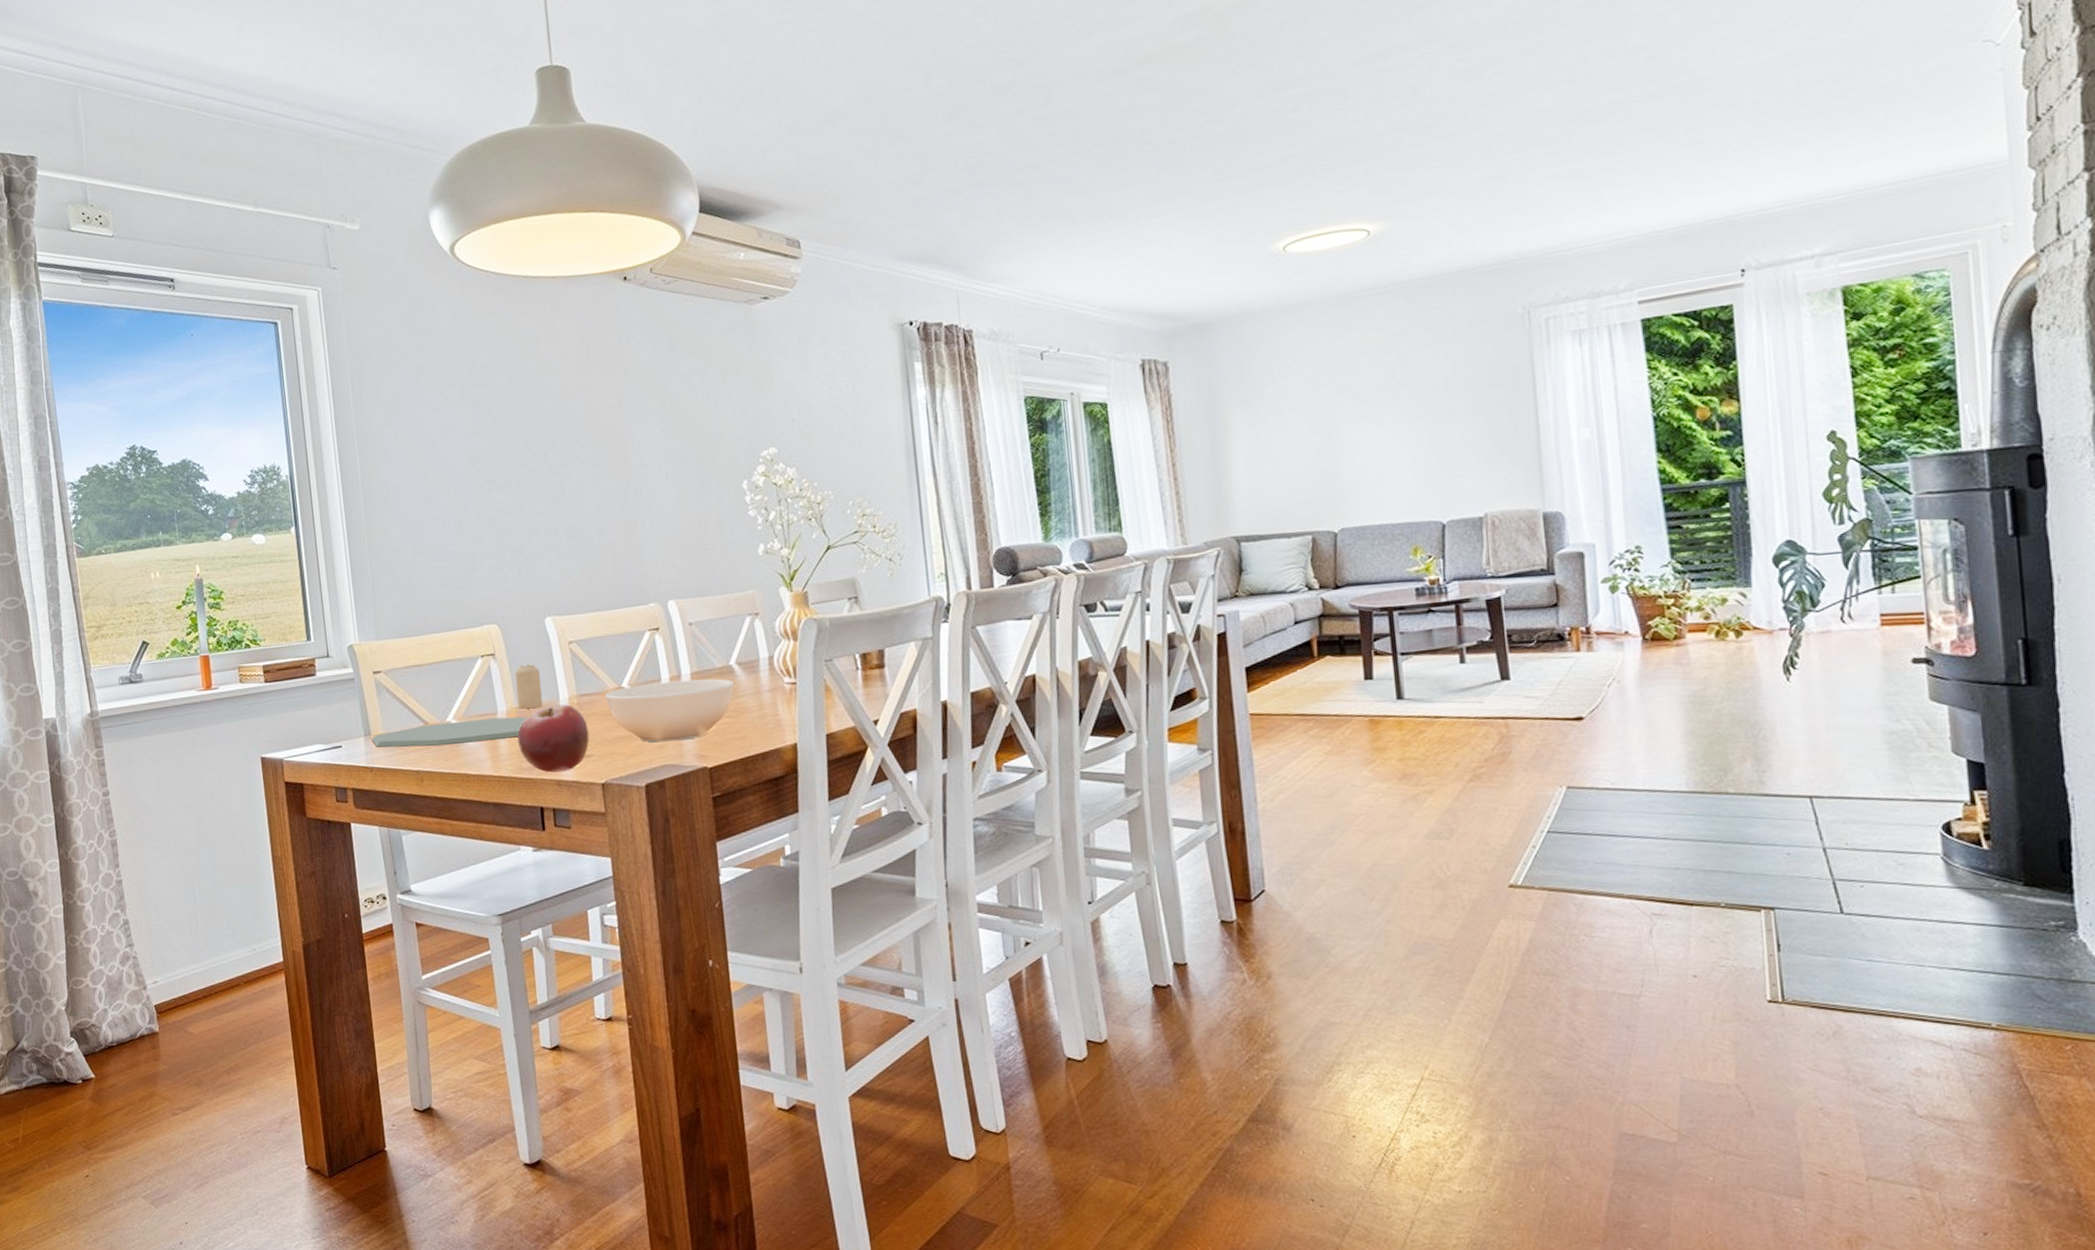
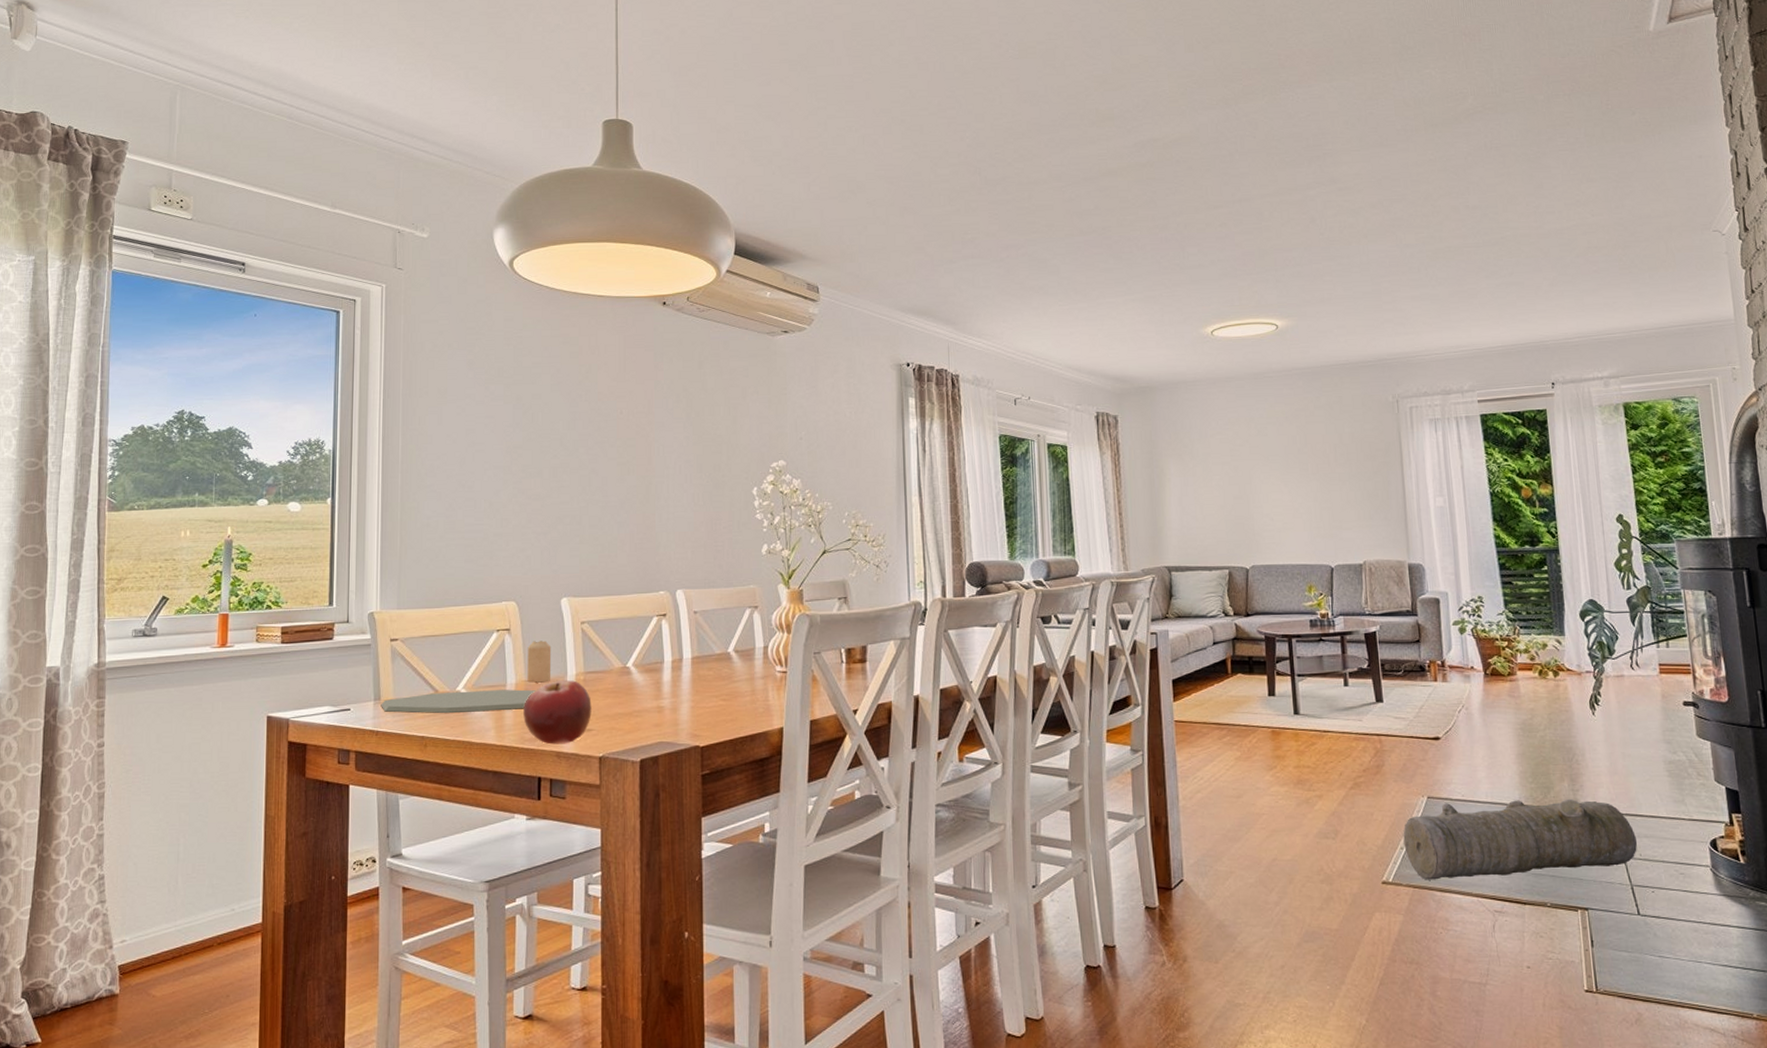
bowl: present [604,678,735,742] -> none [610,663,731,720]
decorative log: none [1535,781,1842,882] -> present [1403,798,1637,880]

